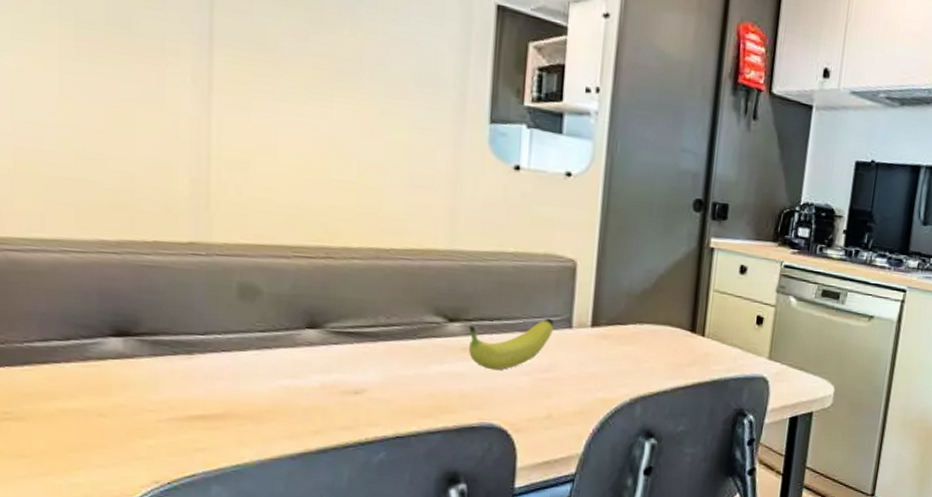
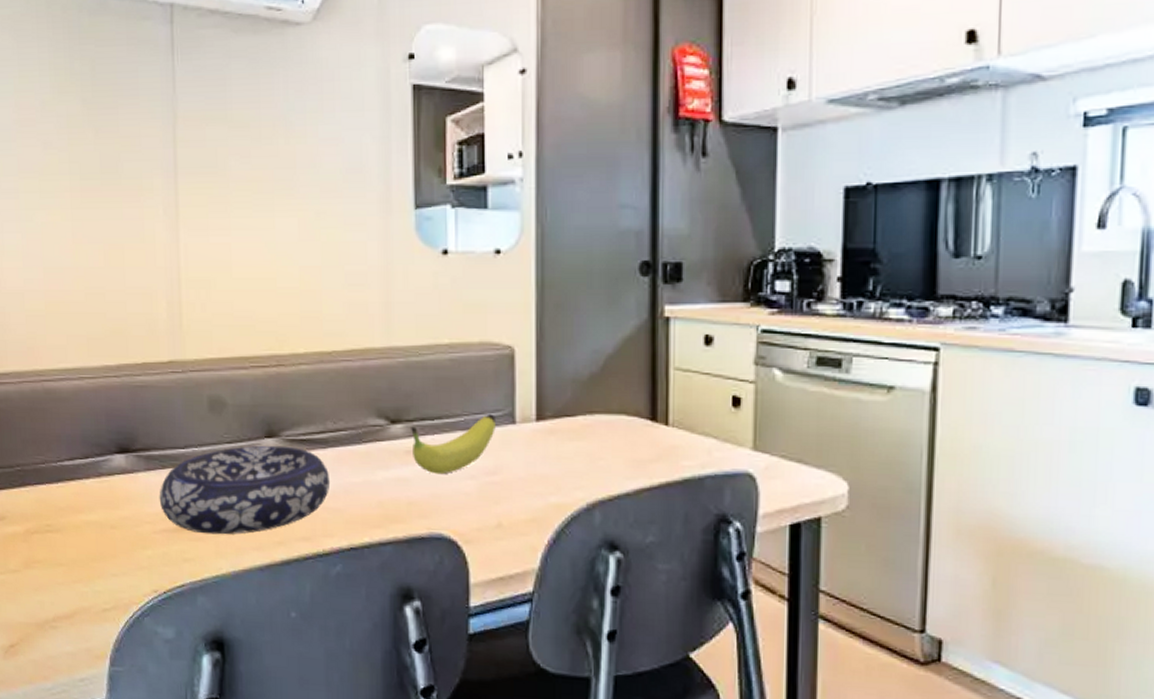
decorative bowl: none [167,336,379,424] -> present [159,445,331,535]

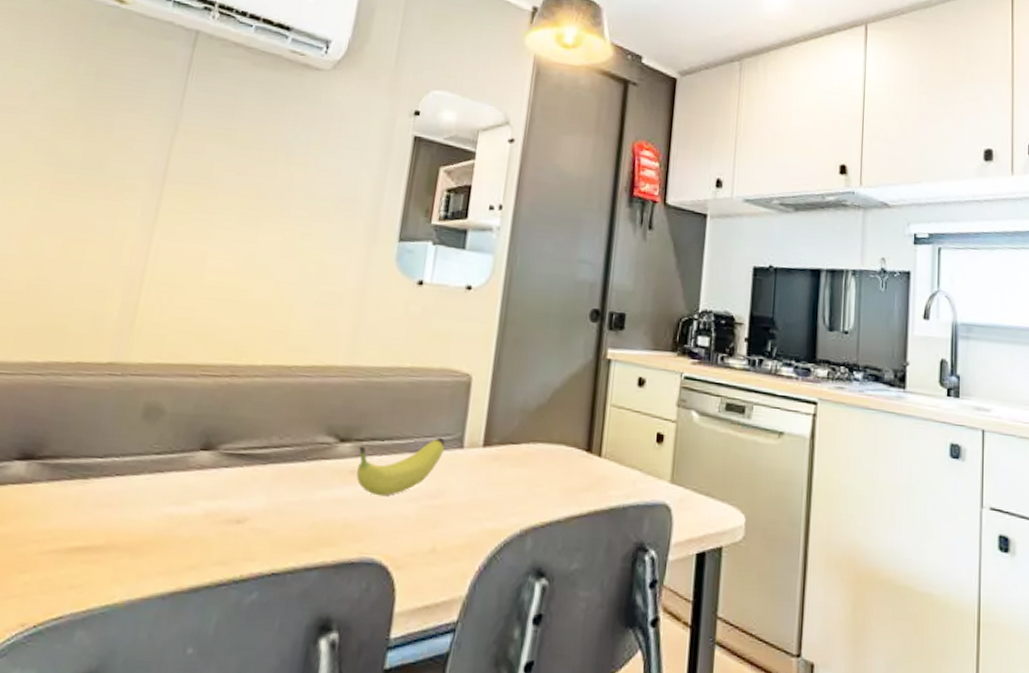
decorative bowl: present [159,445,331,535] -> none [56,458,264,557]

